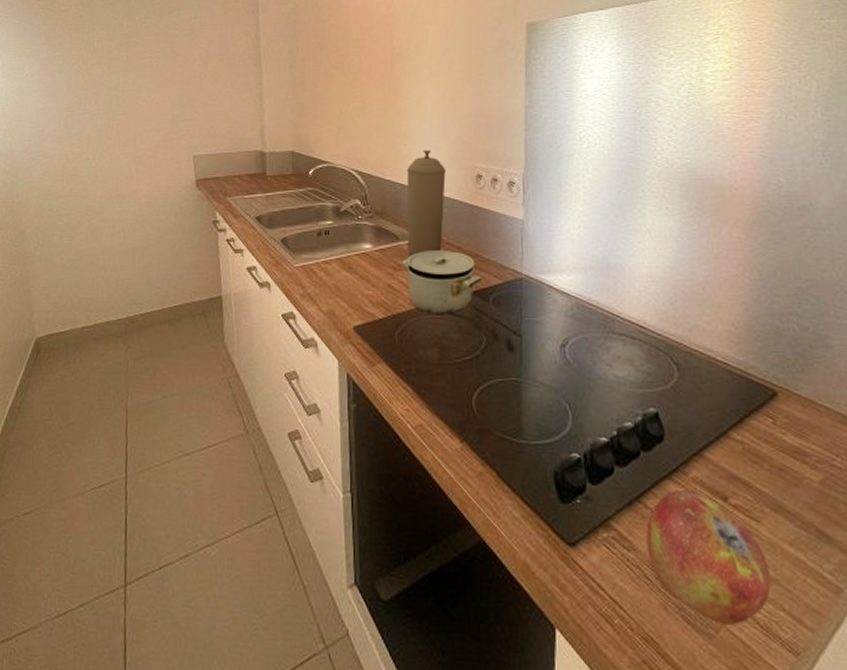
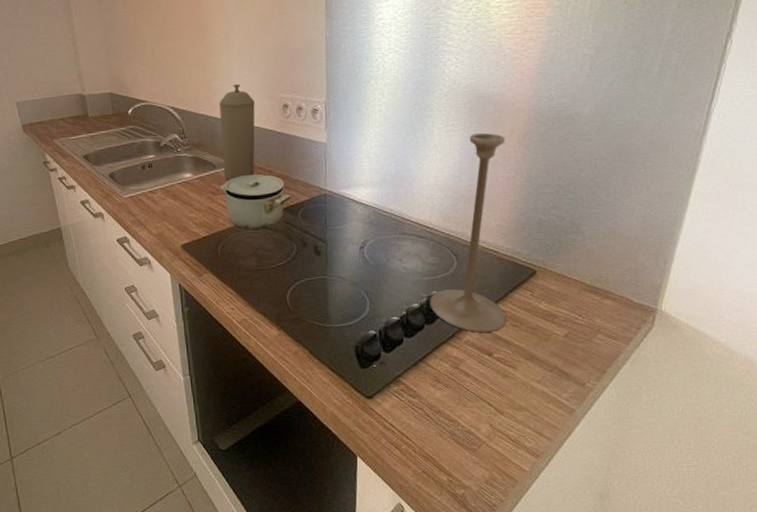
candlestick: none [646,219,744,469] -> present [429,132,507,333]
fruit: present [646,490,771,625] -> none [427,351,522,441]

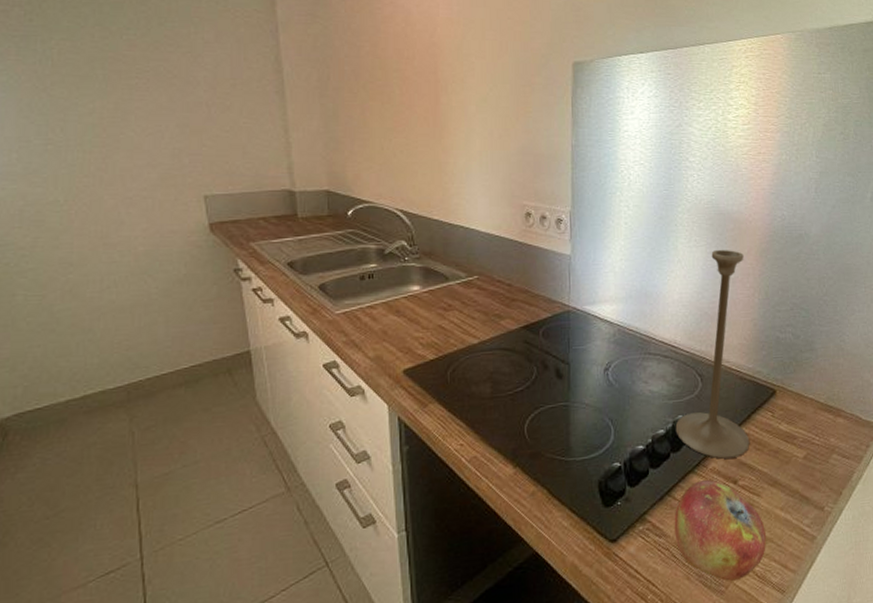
canister: present [219,84,255,181] -> none [456,189,495,296]
saucepan: present [220,174,291,230] -> none [453,288,532,351]
fruit: none [427,351,522,441] -> present [674,480,767,581]

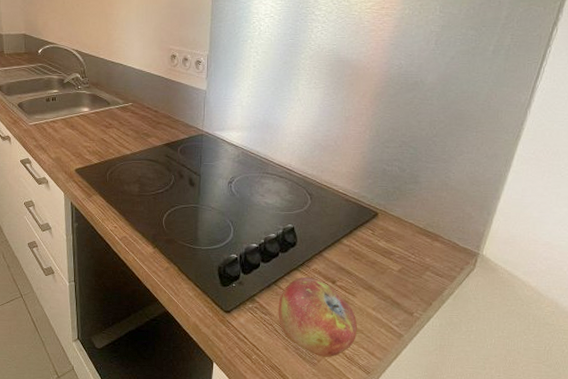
candlestick: present [675,249,750,459] -> none [285,91,359,263]

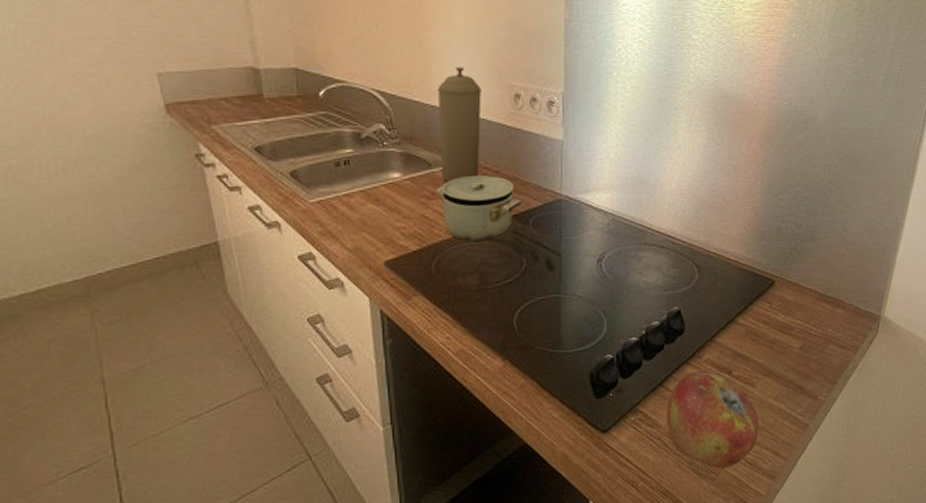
saucepan: none [113,113,173,160] -> present [436,175,521,241]
canister: none [116,35,147,117] -> present [438,67,482,183]

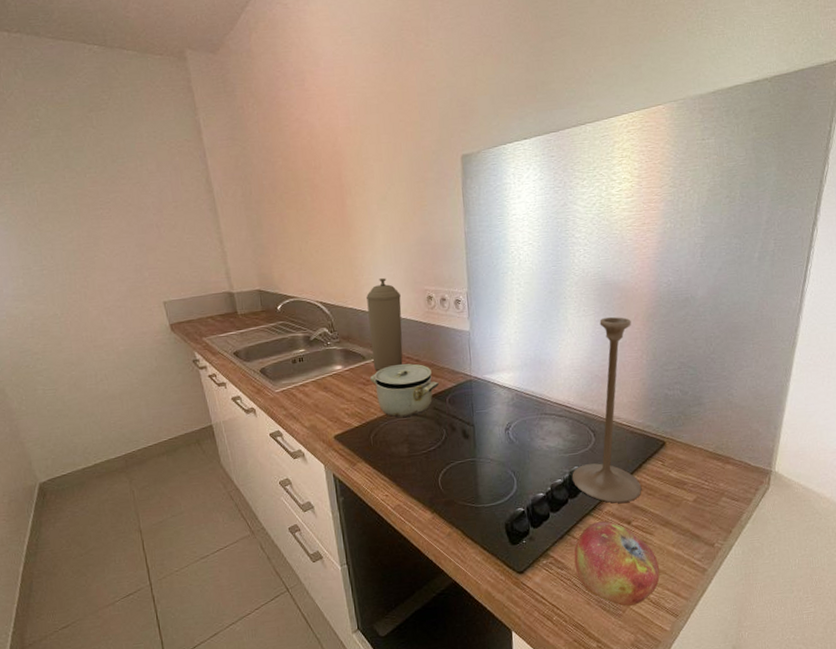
candlestick: none [670,134,747,350] -> present [571,316,642,503]

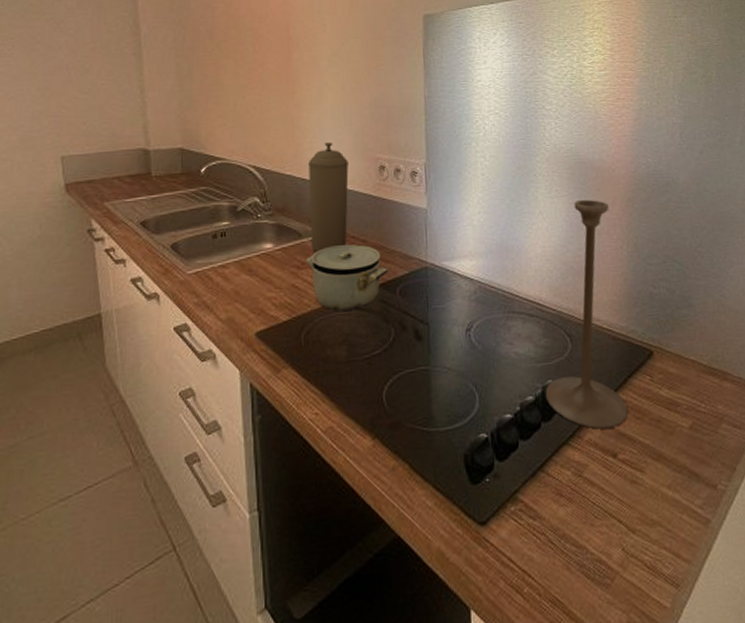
fruit: present [574,521,660,606] -> none [549,453,655,573]

